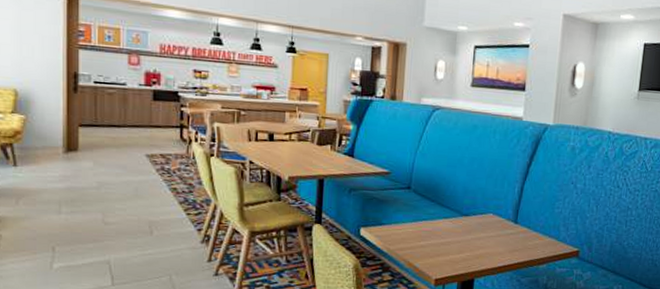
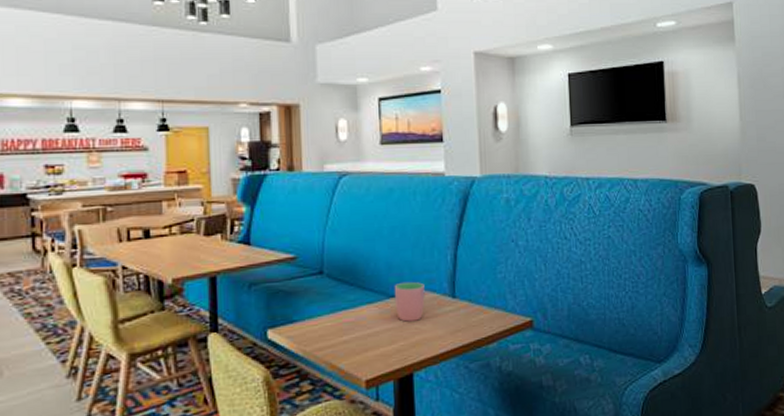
cup: none [466,204,493,238] -> present [394,281,425,322]

